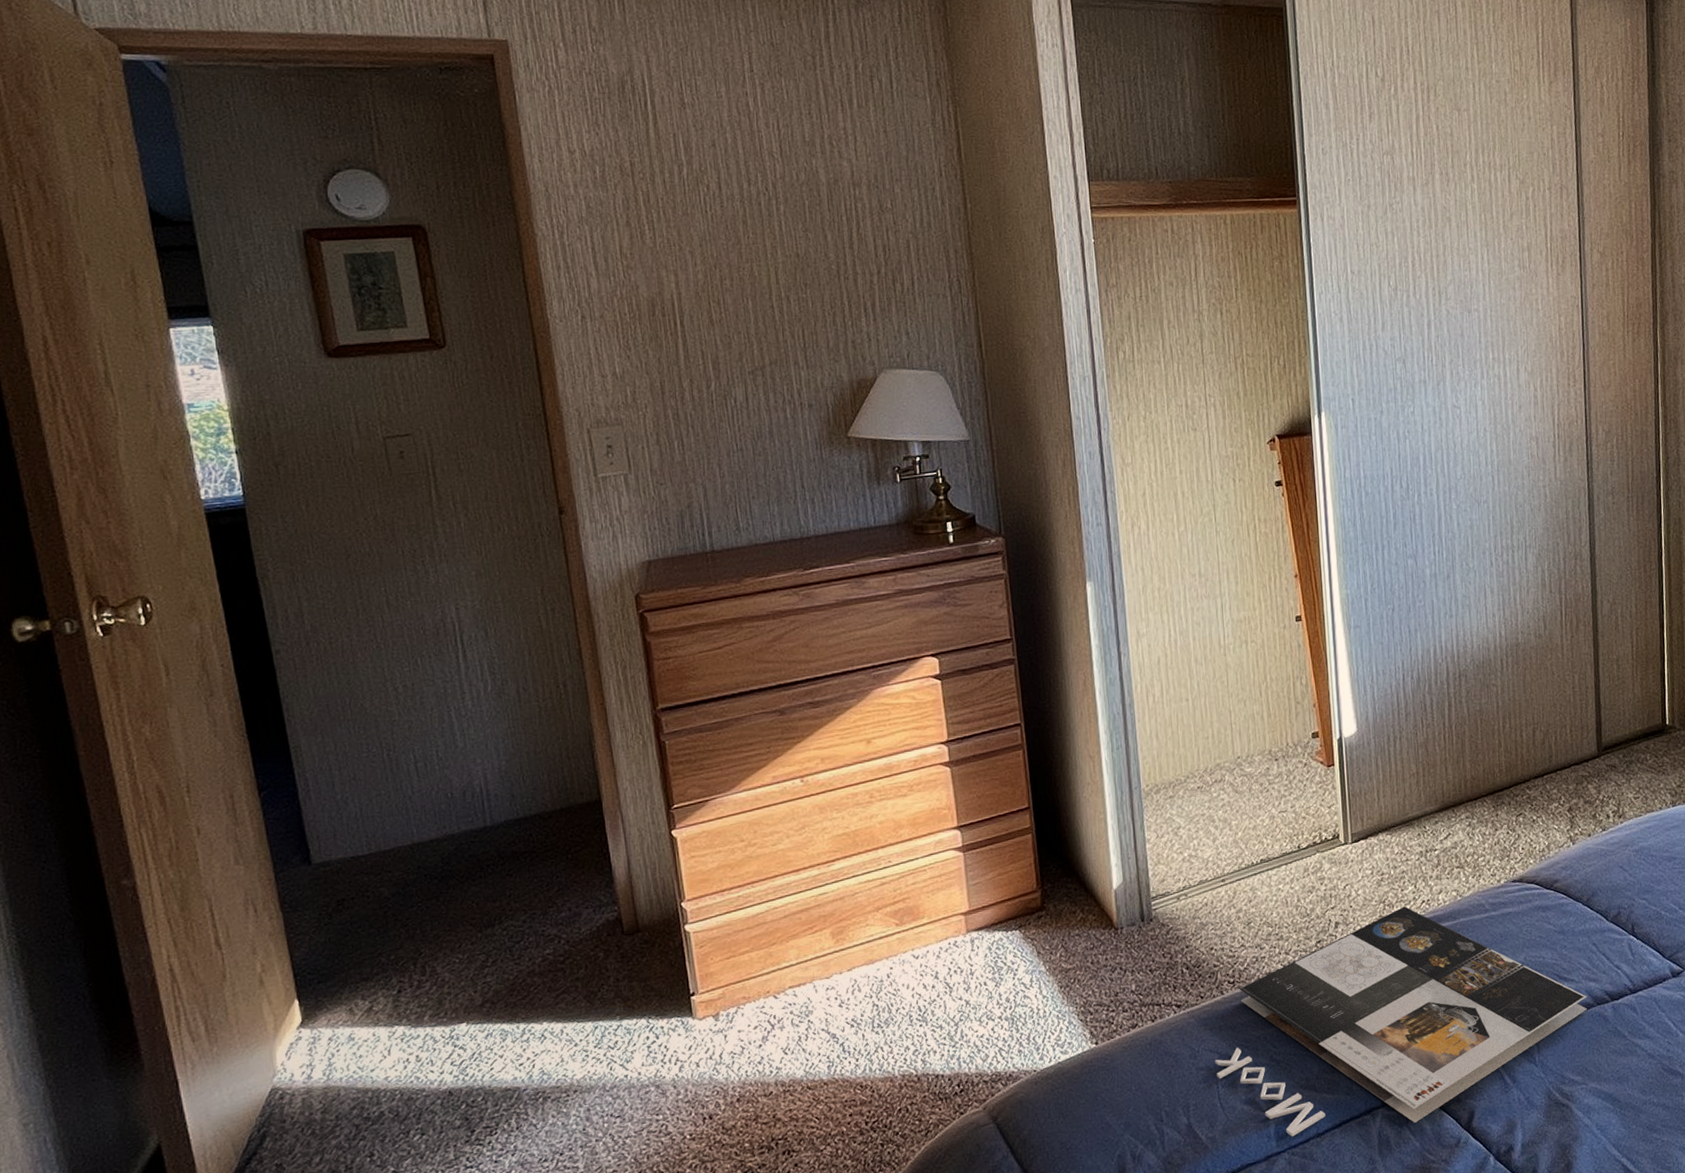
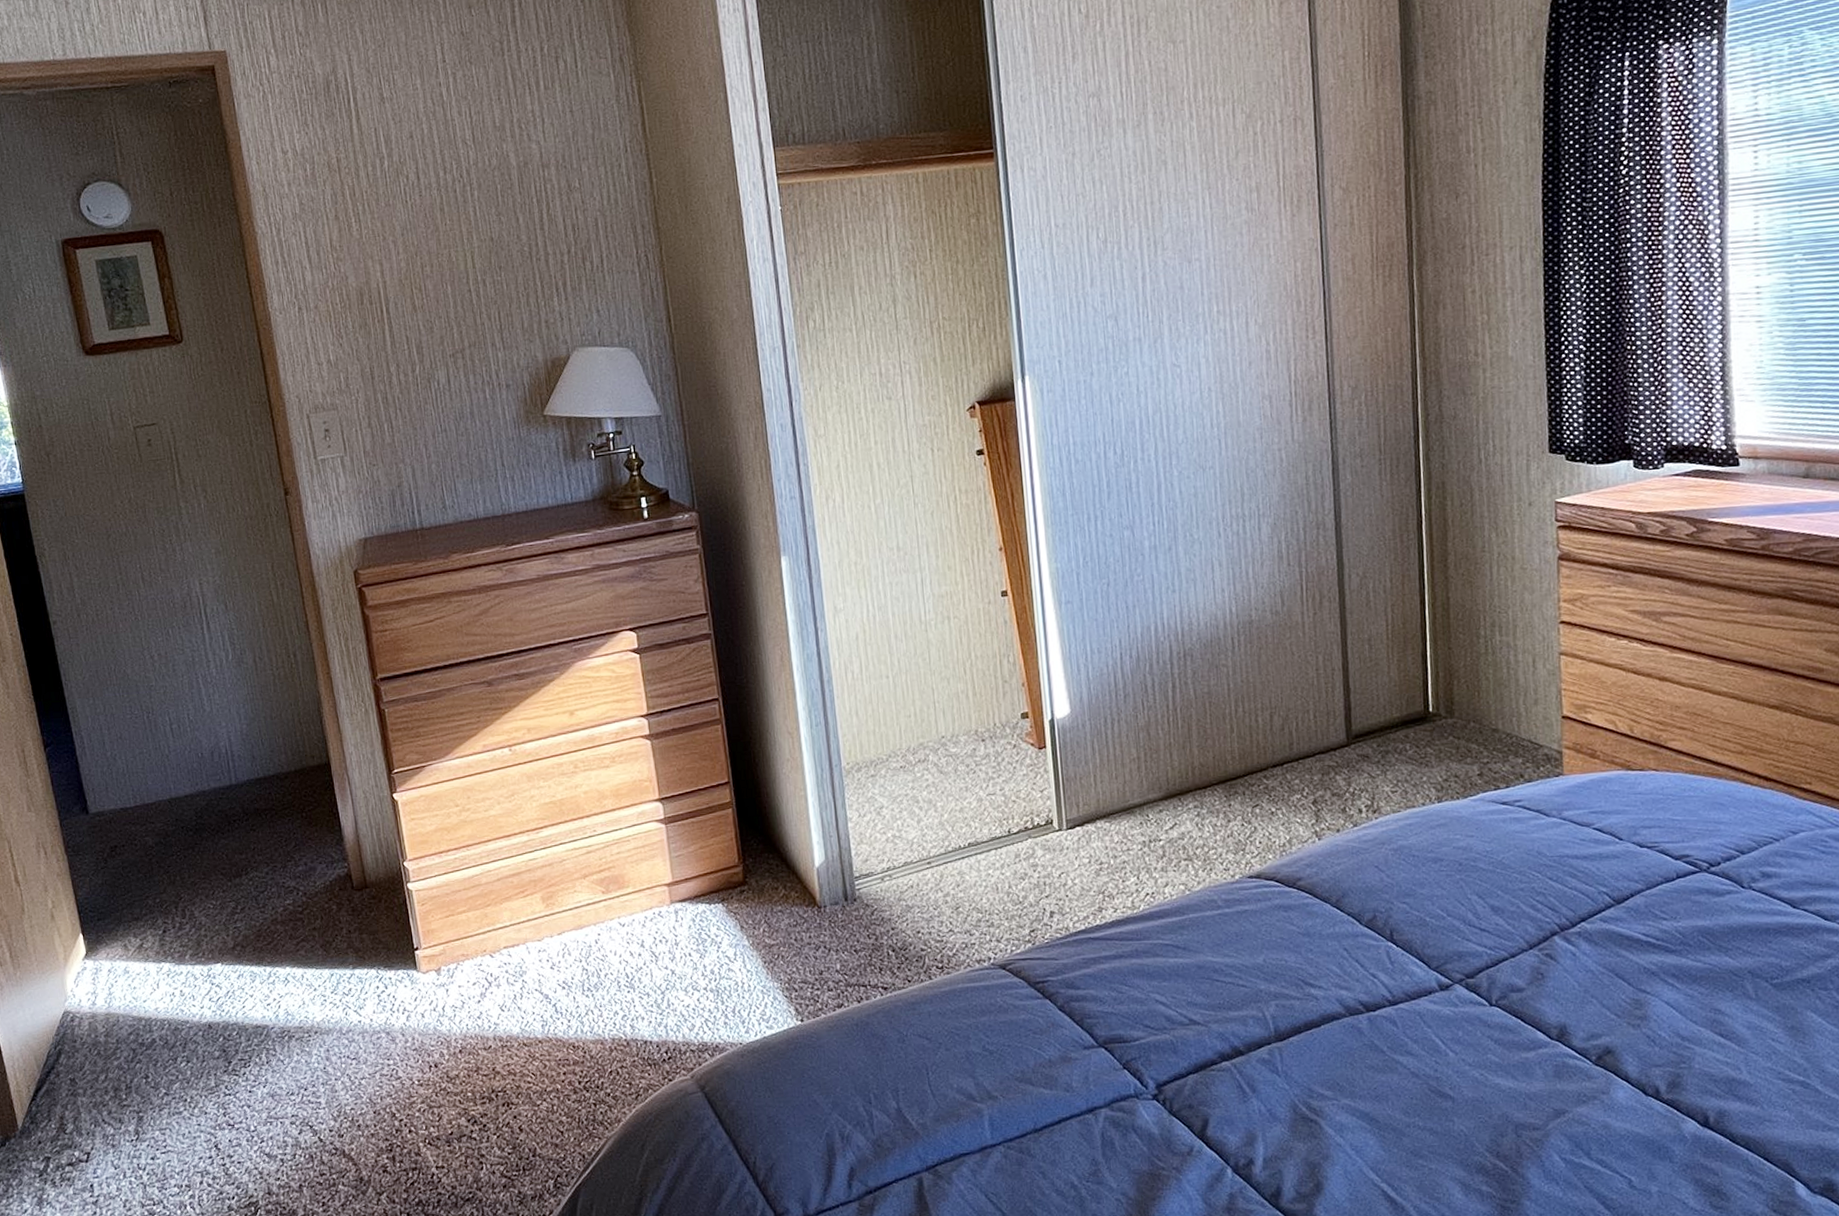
magazine: present [1214,906,1588,1137] -> none [923,898,1339,1131]

